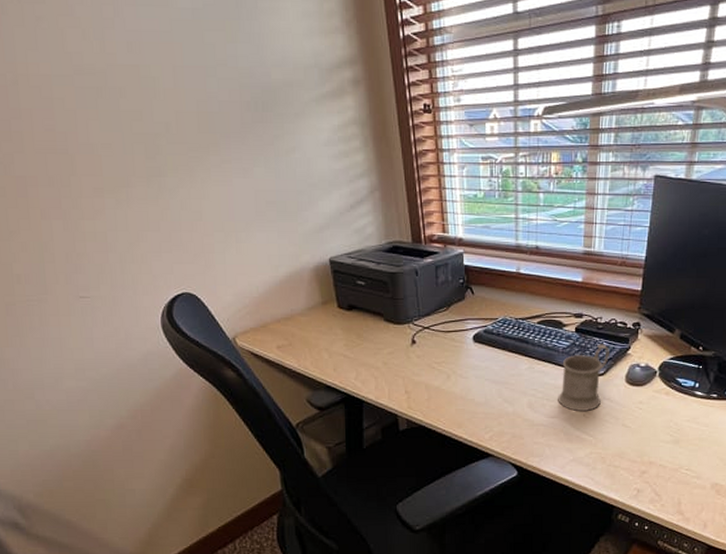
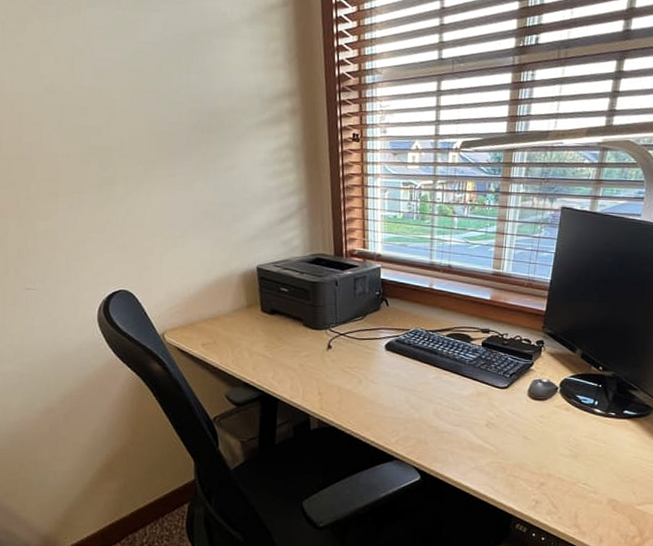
mug: present [558,344,609,411] -> none [462,358,514,422]

